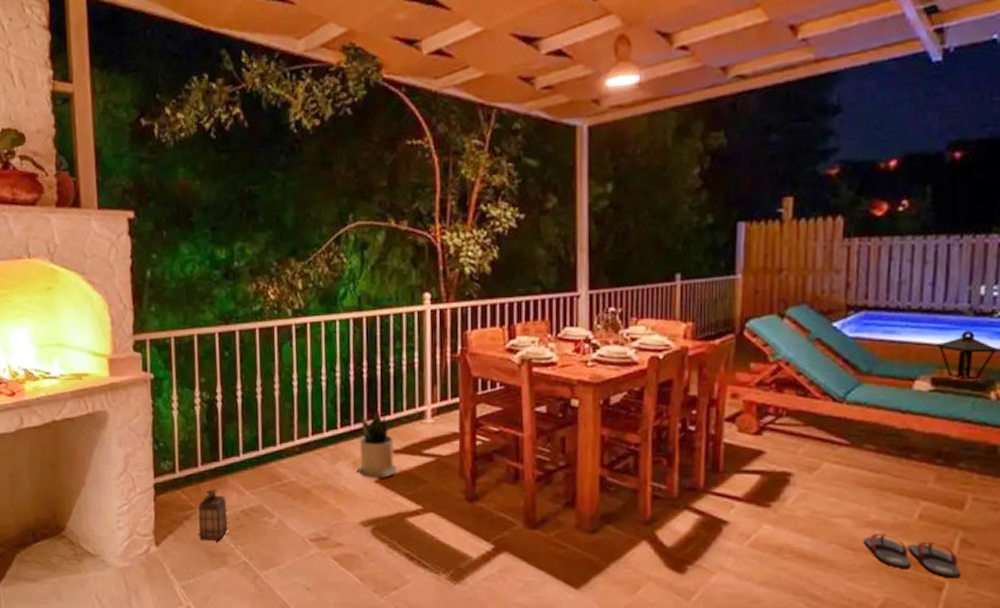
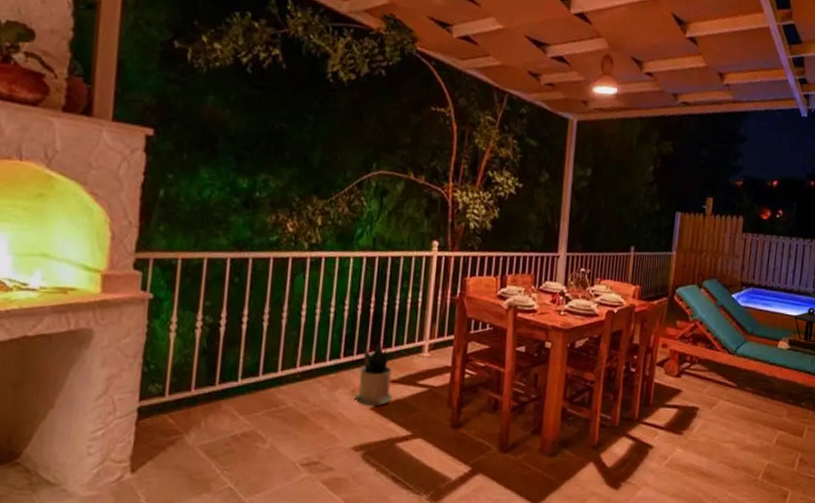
lantern: present [198,489,228,541] -> none [182,414,218,467]
sandal: present [863,533,960,578] -> none [740,454,798,488]

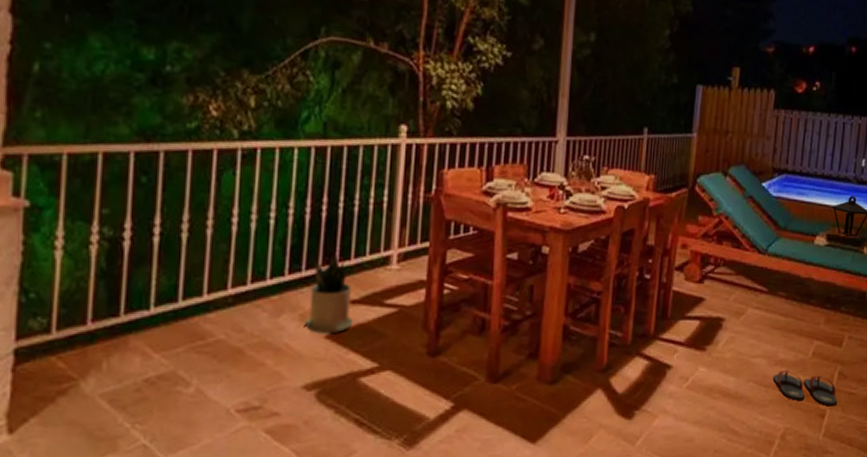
sandal: none [740,454,798,488] -> present [772,370,837,406]

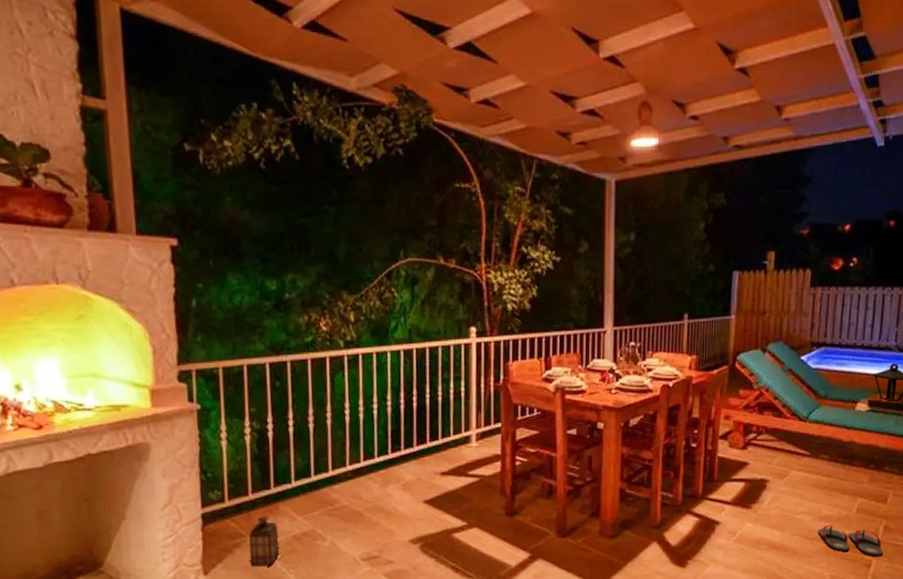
lantern: none [78,353,125,422] -> present [248,516,280,567]
planter: present [305,255,353,333] -> none [407,437,444,499]

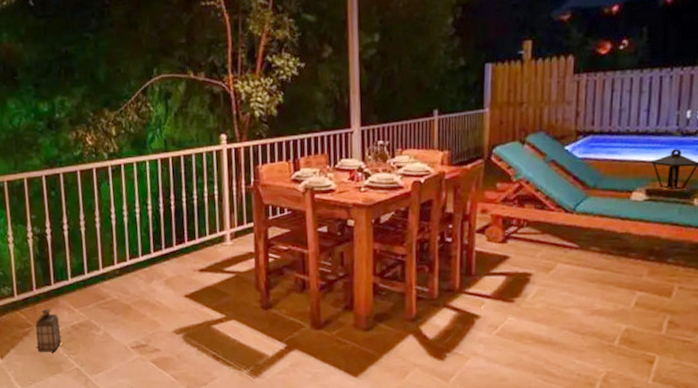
sandal: present [817,524,883,557] -> none [589,319,668,353]

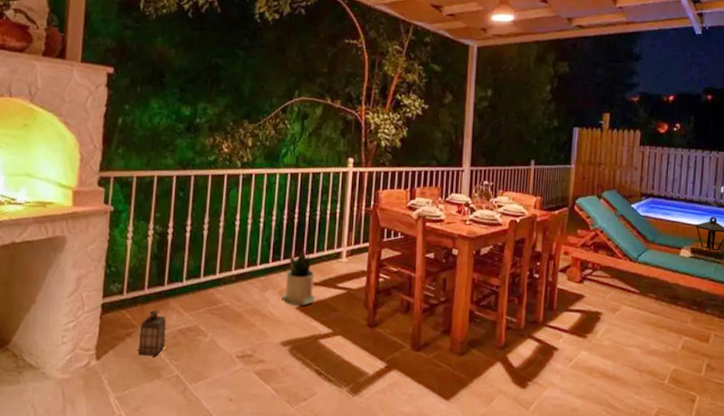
planter: none [169,237,203,293] -> present [282,250,315,306]

